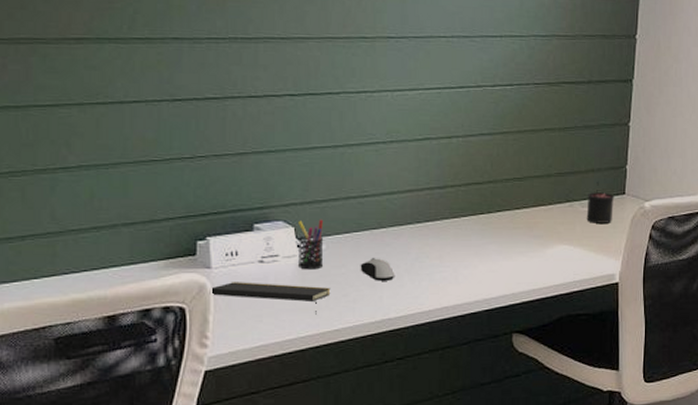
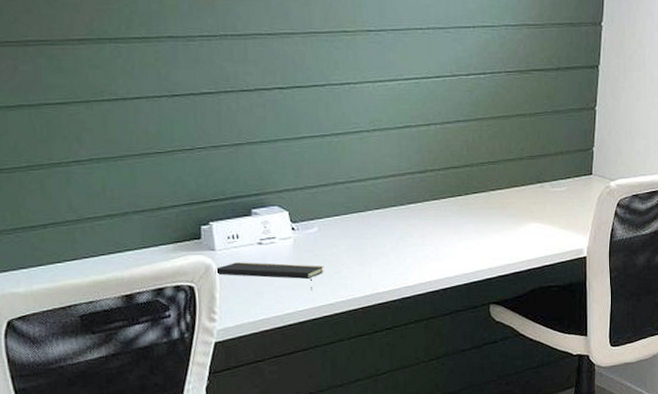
pen holder: present [297,219,324,270] -> none [291,203,316,250]
computer mouse: present [360,258,395,281] -> none [350,238,382,259]
candle: present [586,182,615,223] -> none [556,164,583,202]

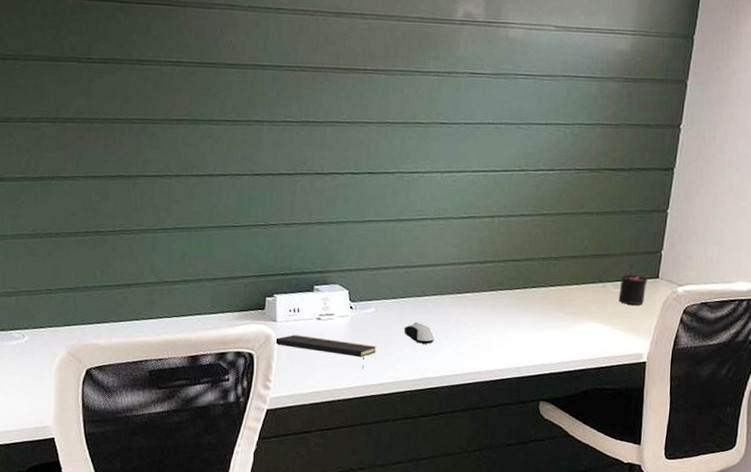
computer mouse: none [350,238,382,259] -> present [404,322,435,344]
candle: none [556,164,583,202] -> present [618,265,648,305]

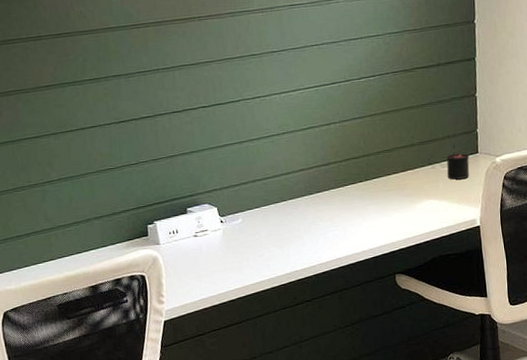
notepad: present [274,335,377,369] -> none [160,251,250,273]
computer mouse: present [404,322,435,344] -> none [269,225,298,243]

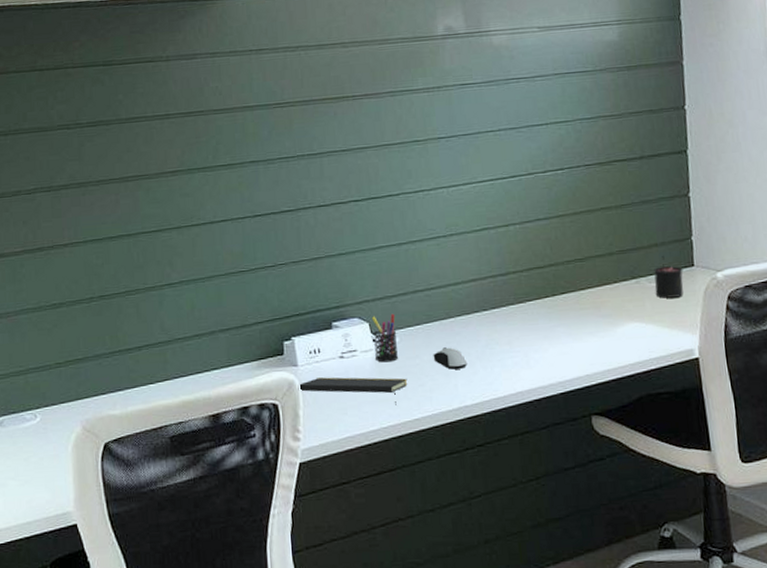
notepad: none [160,251,250,273] -> present [298,377,408,405]
pen holder: none [219,199,241,239] -> present [371,313,398,363]
computer mouse: none [269,225,298,243] -> present [433,347,468,370]

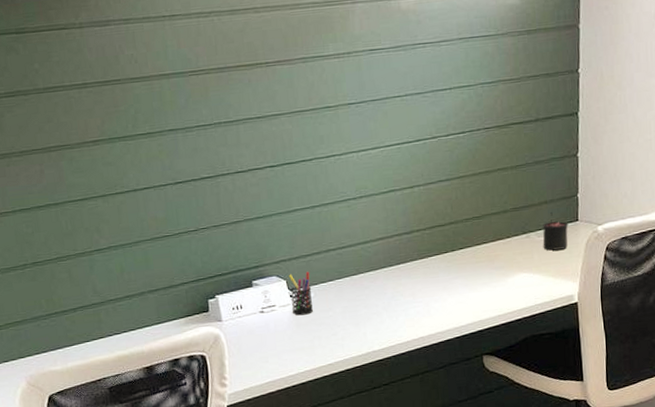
notepad: present [298,377,408,405] -> none [223,328,322,353]
computer mouse: present [433,347,468,370] -> none [344,300,375,320]

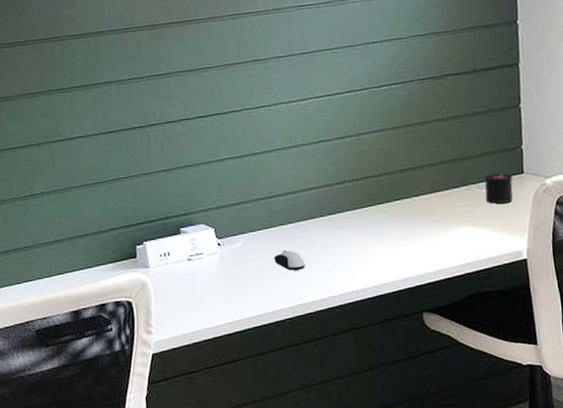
pen holder: present [288,271,313,316] -> none [216,220,241,264]
computer mouse: none [344,300,375,320] -> present [274,250,306,271]

